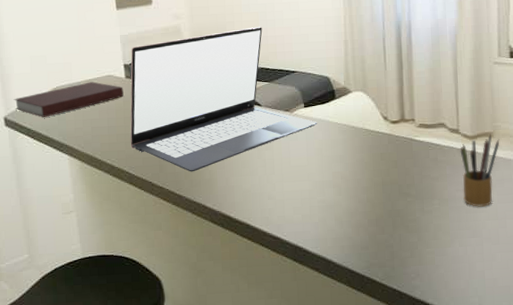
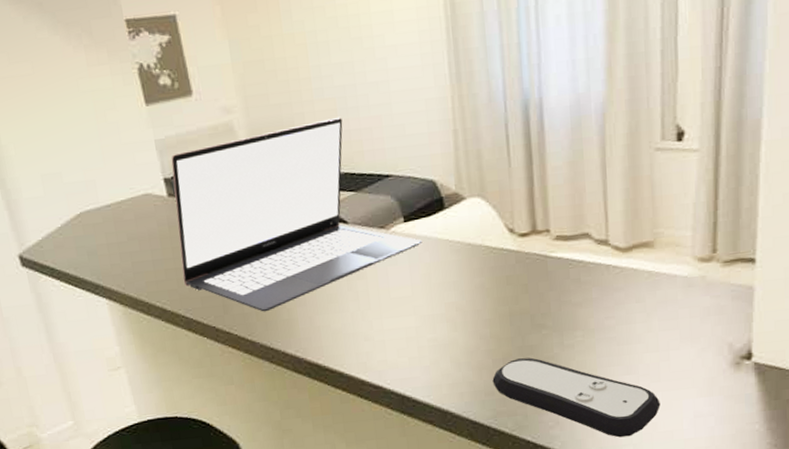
notebook: present [13,82,124,117] -> none [27,203,168,253]
remote control: none [367,220,500,290] -> present [492,357,661,438]
pencil box: present [460,133,500,207] -> none [609,243,663,337]

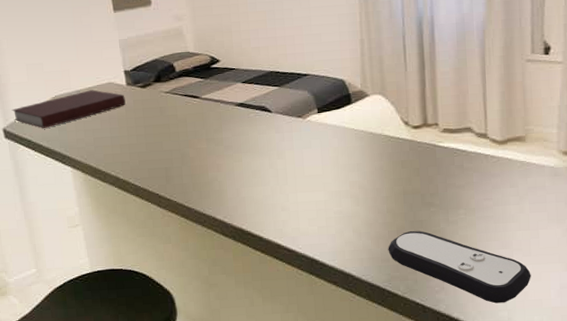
notebook: none [27,203,168,253] -> present [11,90,126,128]
laptop: present [171,116,422,312] -> none [131,26,332,183]

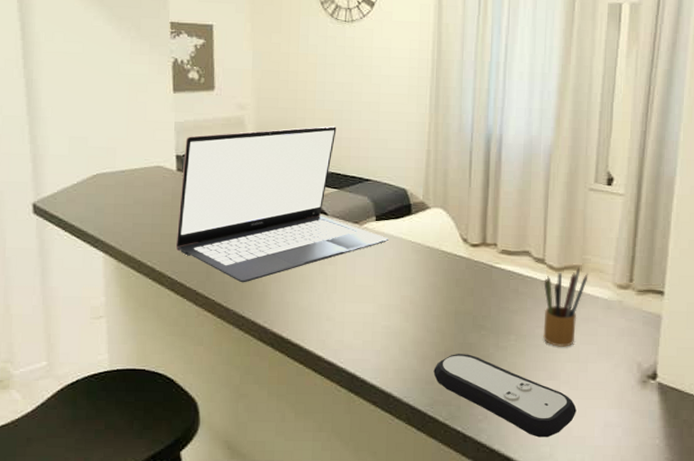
notebook: present [11,90,126,128] -> none [45,171,173,207]
laptop: none [131,26,332,183] -> present [175,125,389,283]
pencil box: none [488,138,533,217] -> present [543,267,588,347]

